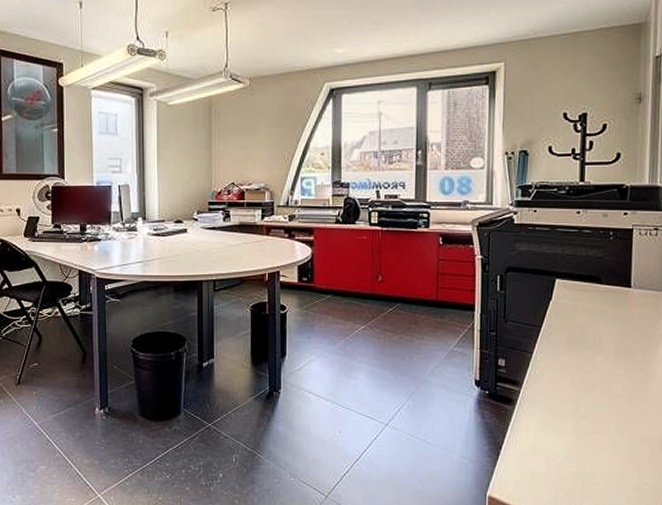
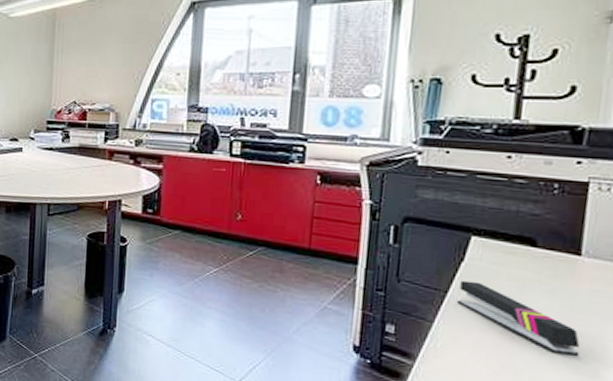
stapler: none [548,316,634,369] -> present [456,280,580,357]

